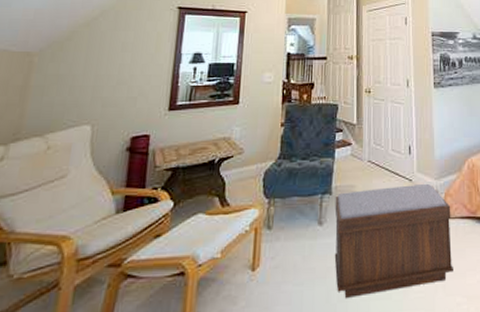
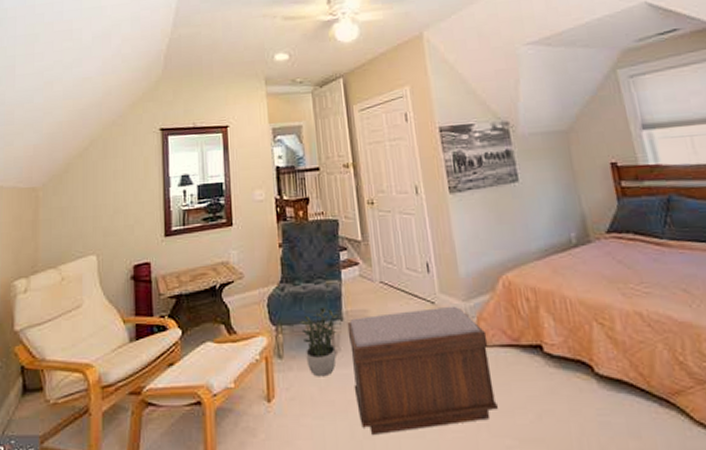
potted plant: none [292,183,329,246] -> present [299,308,339,377]

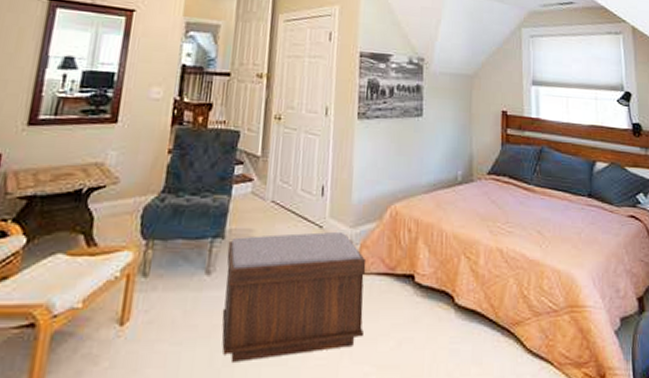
potted plant: present [299,308,339,377] -> none [175,224,221,299]

